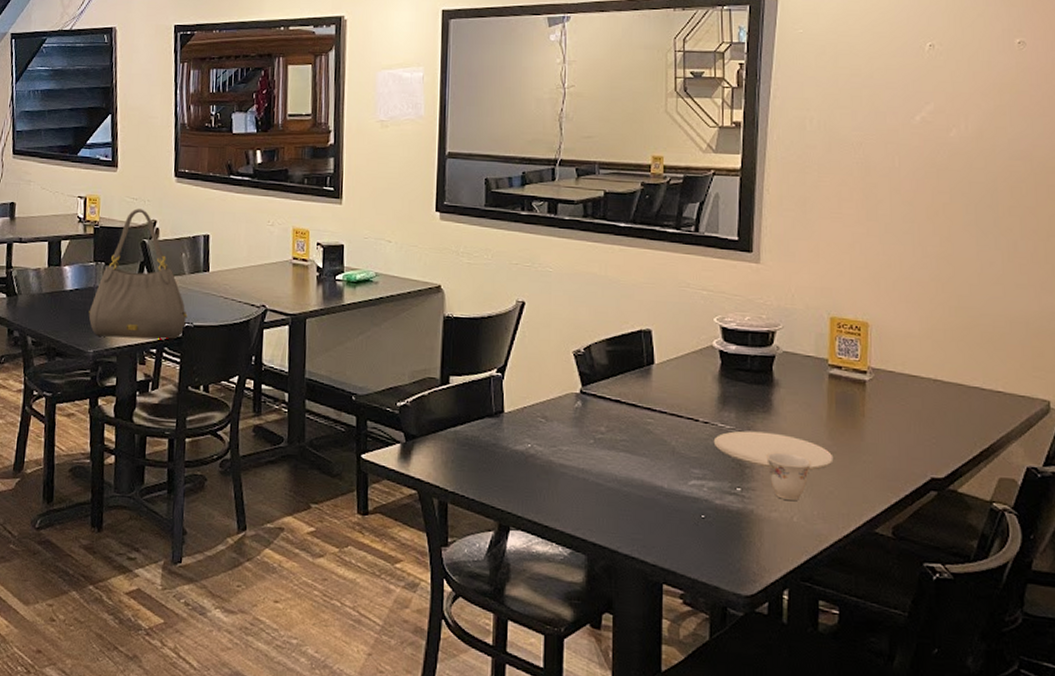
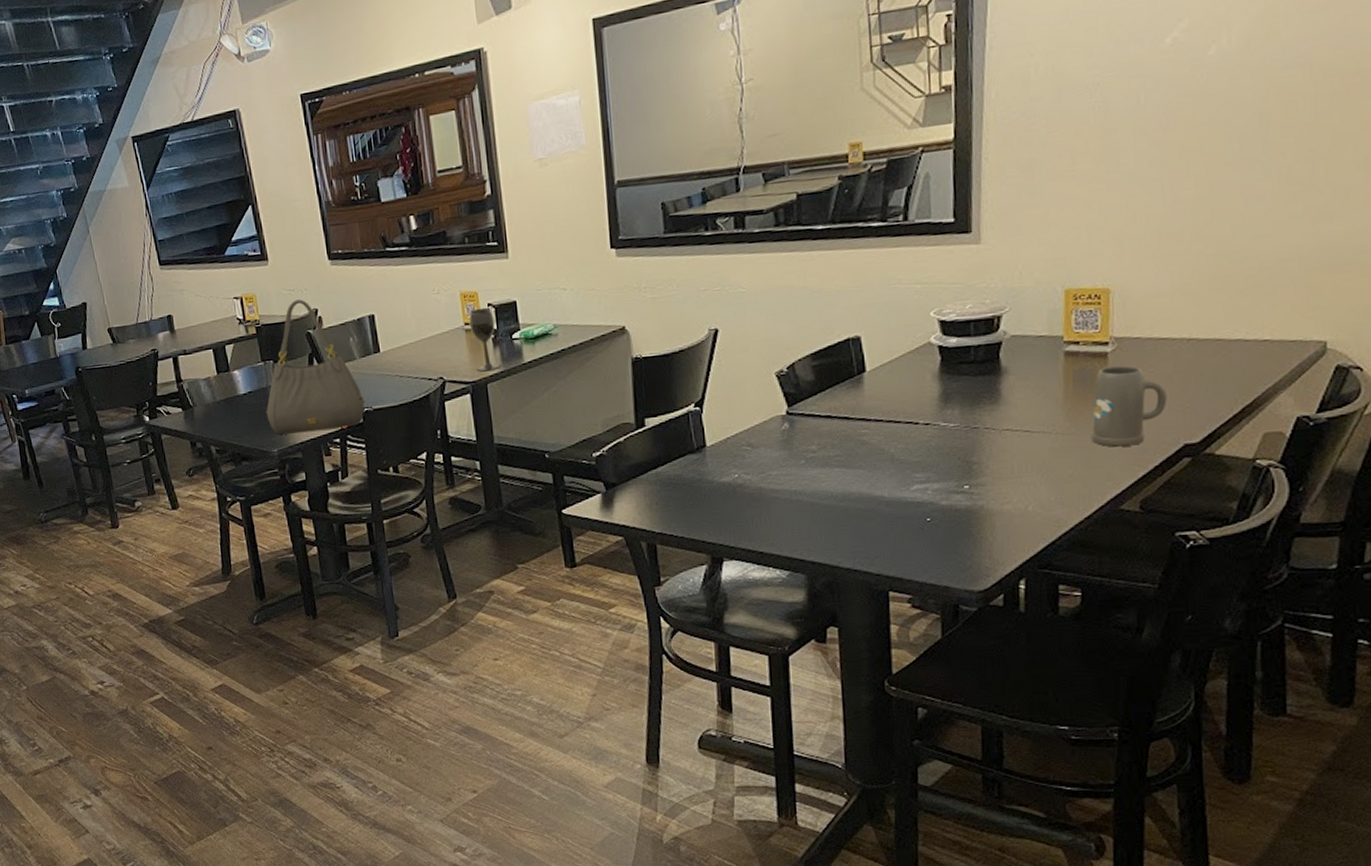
wine glass: none [297,245,322,307] -> present [469,307,500,372]
plate: present [713,430,834,470] -> none [936,423,1072,461]
teacup: present [766,452,812,501] -> none [996,441,1048,491]
beer mug: none [850,394,916,472] -> present [1091,365,1167,447]

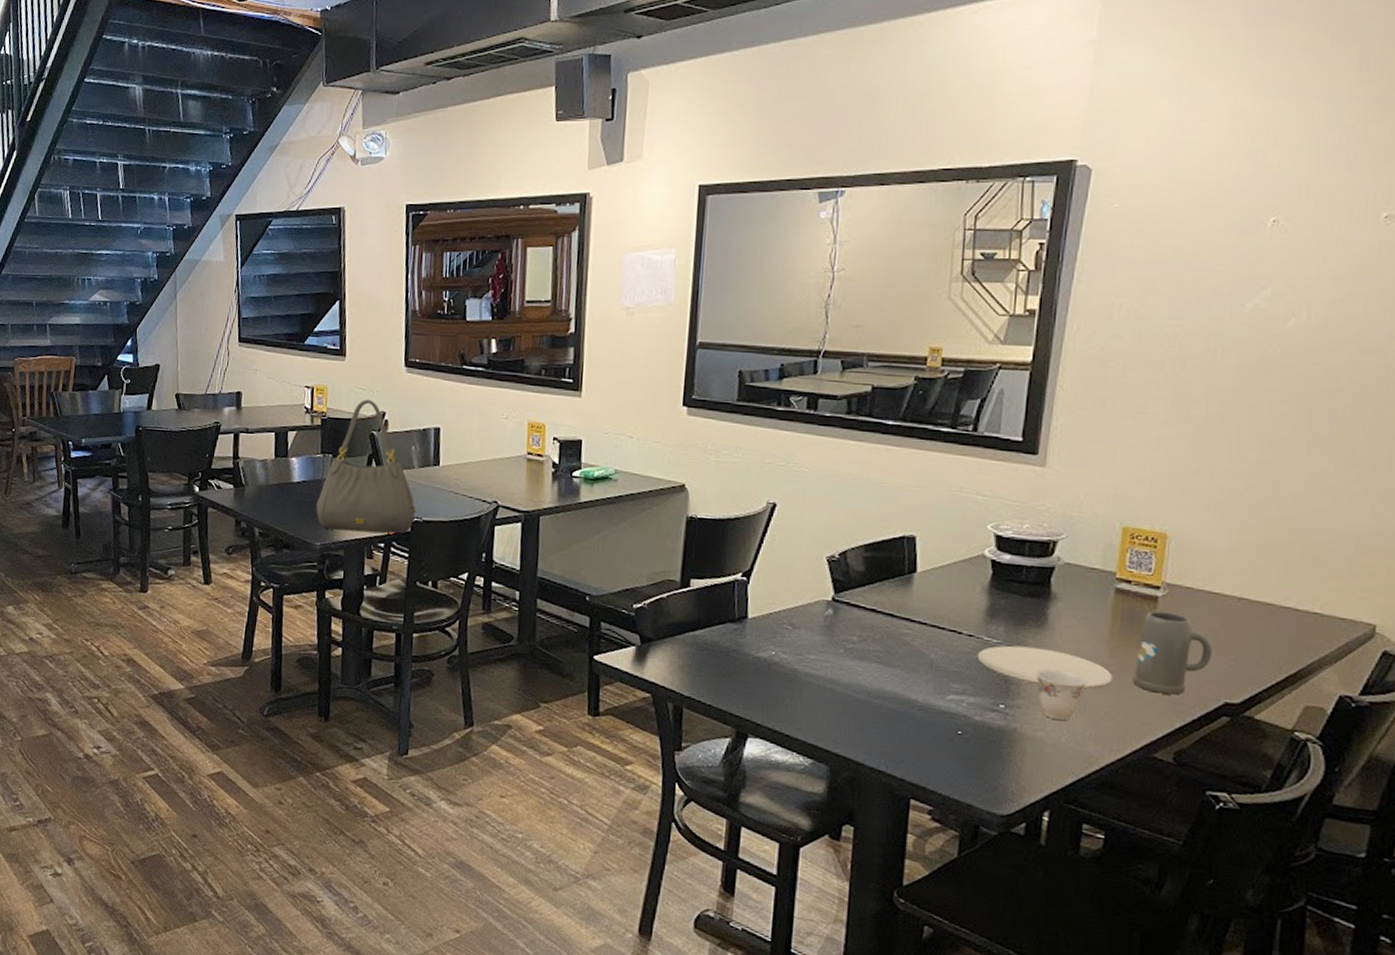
wine glass: present [469,307,500,372] -> none [532,440,558,504]
plate: none [936,423,1072,461] -> present [977,645,1113,689]
teacup: none [996,441,1048,491] -> present [1036,668,1088,721]

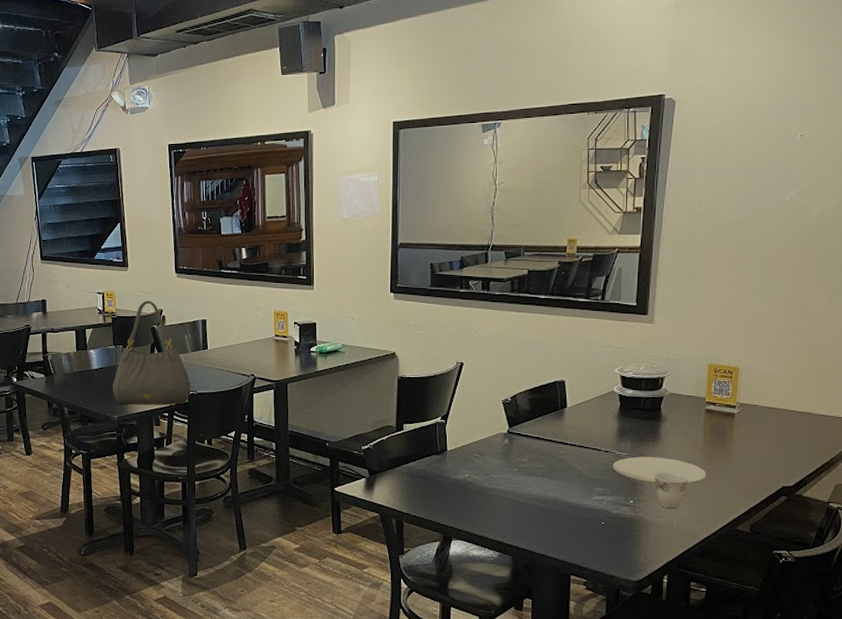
beer mug: present [1132,611,1213,695] -> none [720,424,773,483]

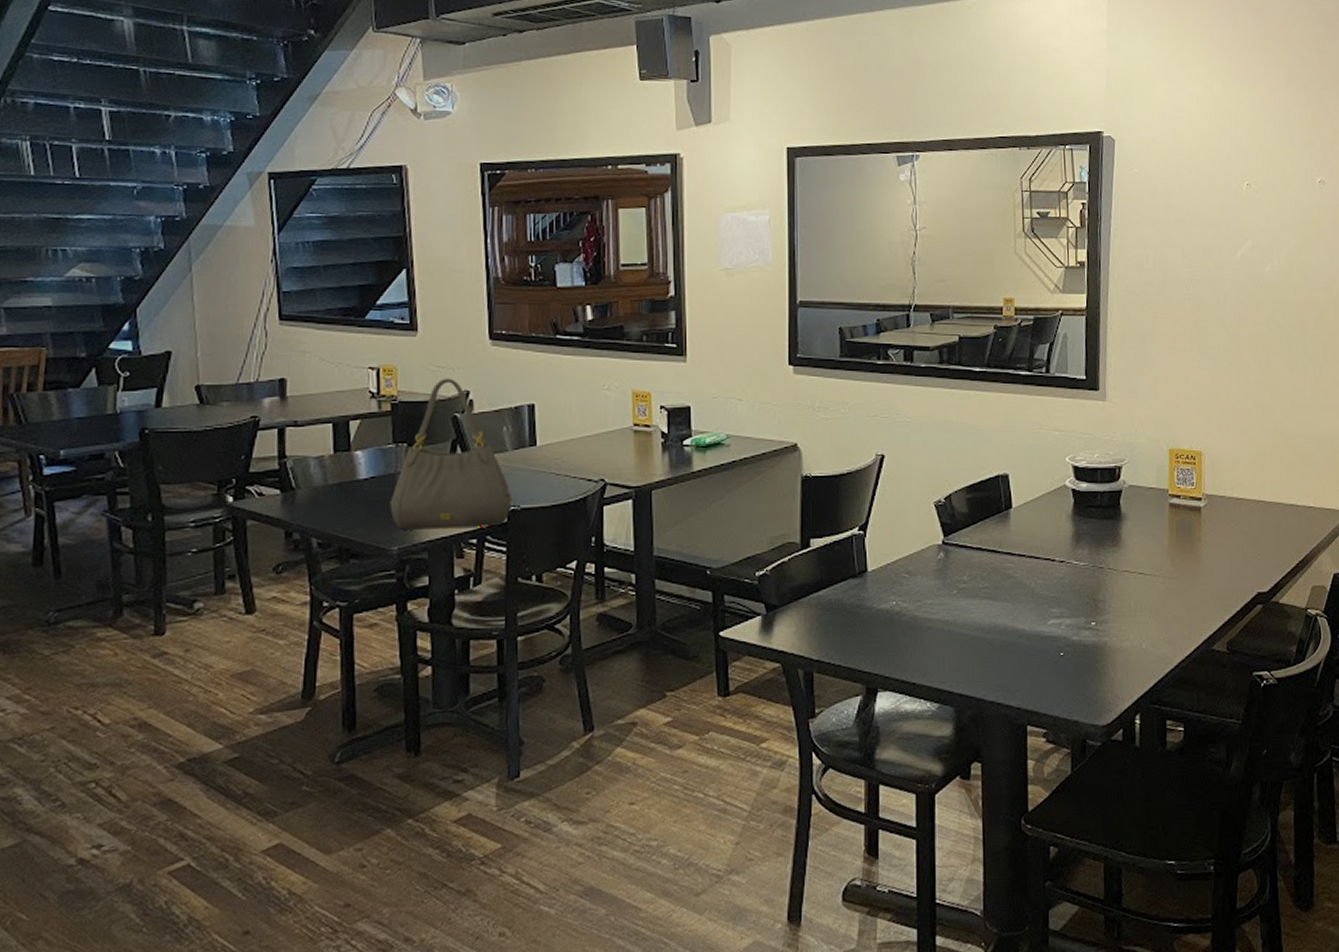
plate: present [612,456,707,484] -> none [1069,565,1176,600]
teacup: present [654,472,690,509] -> none [1117,583,1157,629]

